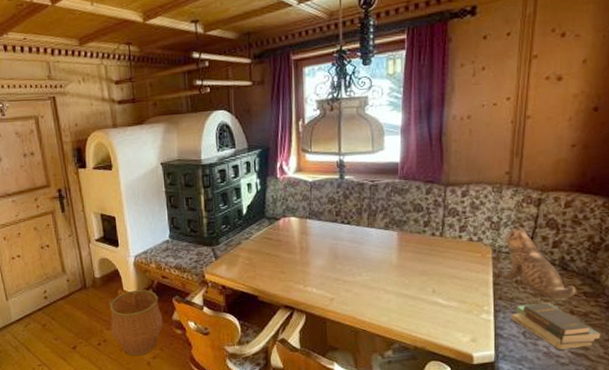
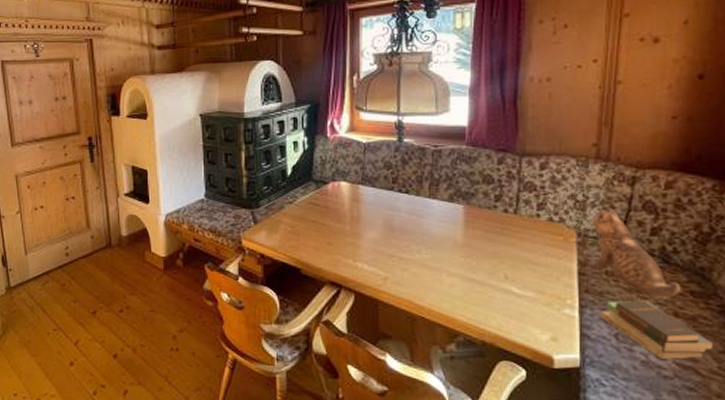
basket: present [109,290,163,356] -> none [134,253,193,327]

